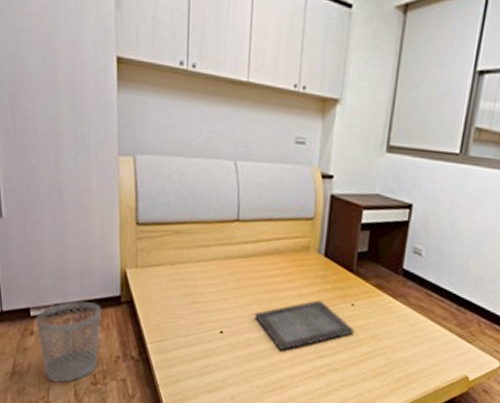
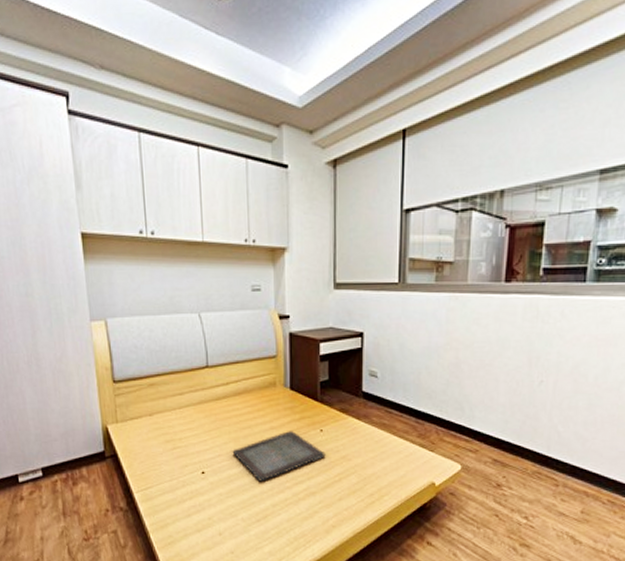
wastebasket: present [36,300,101,383] -> none [24,461,88,543]

